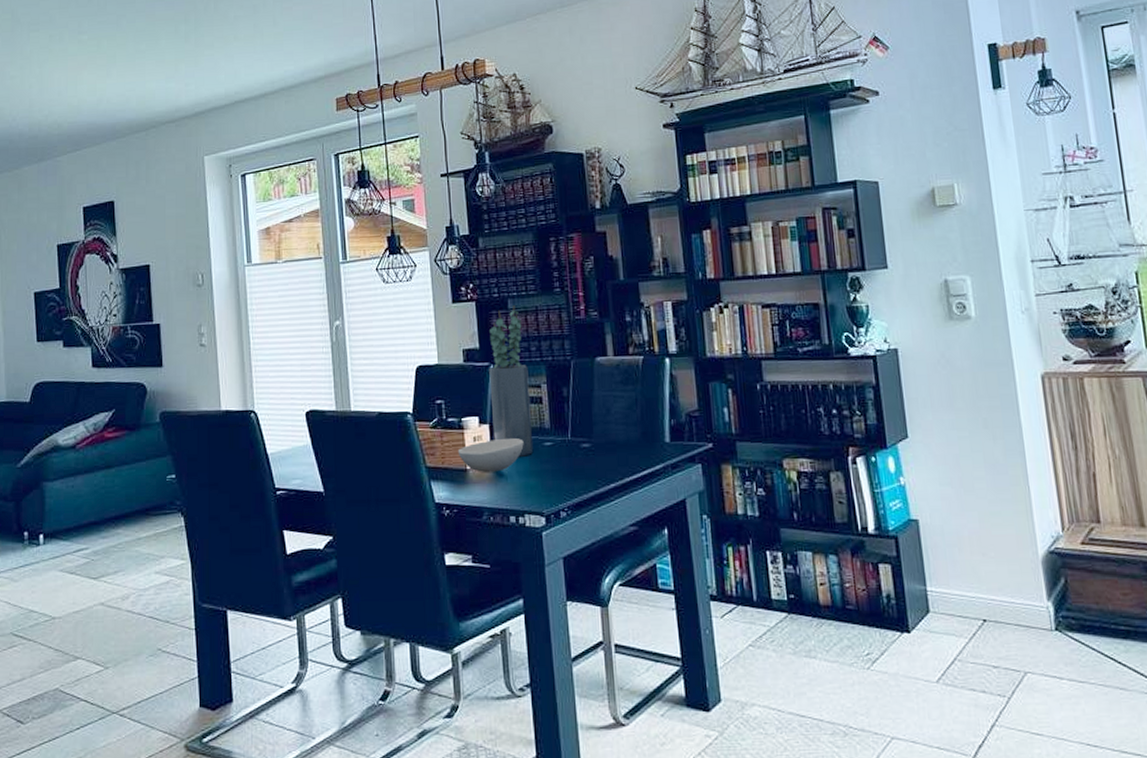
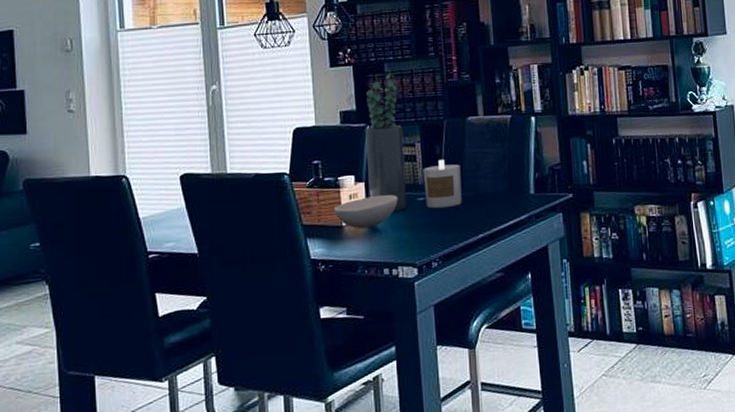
candle: none [549,403,592,455] -> present [423,160,462,209]

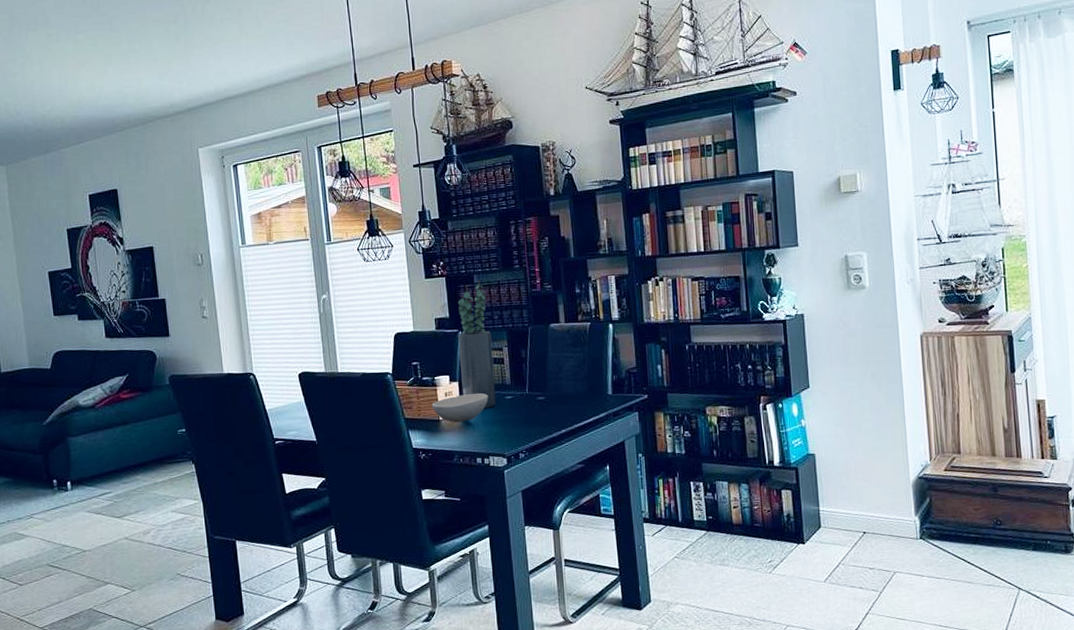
candle: present [423,160,462,209] -> none [510,363,546,407]

